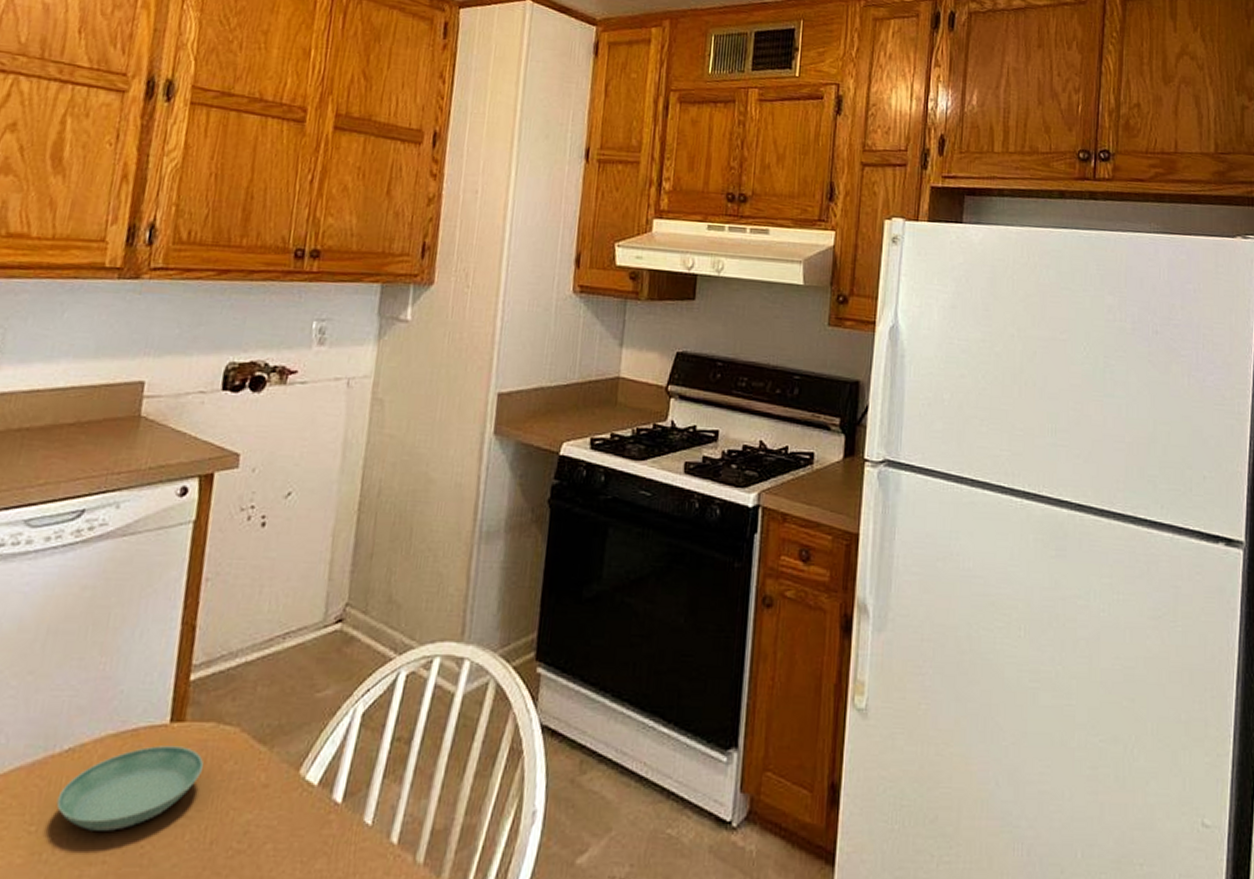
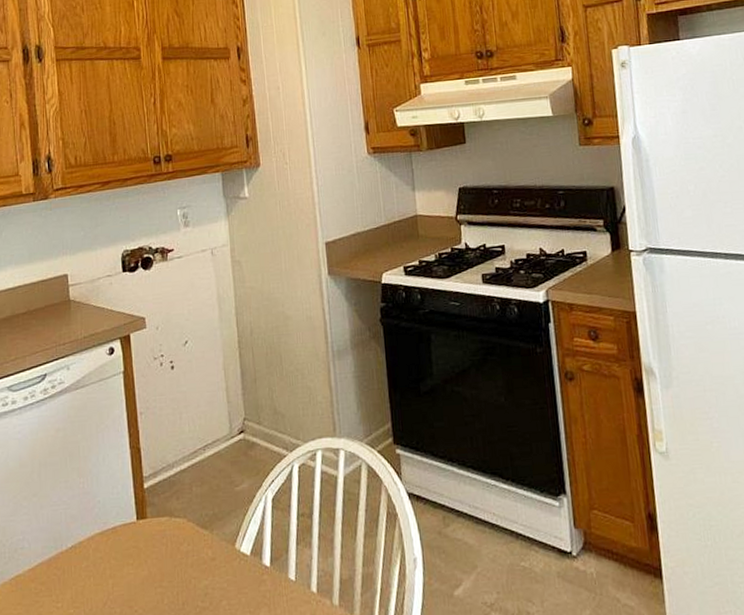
saucer: present [56,746,205,831] -> none [71,536,167,603]

